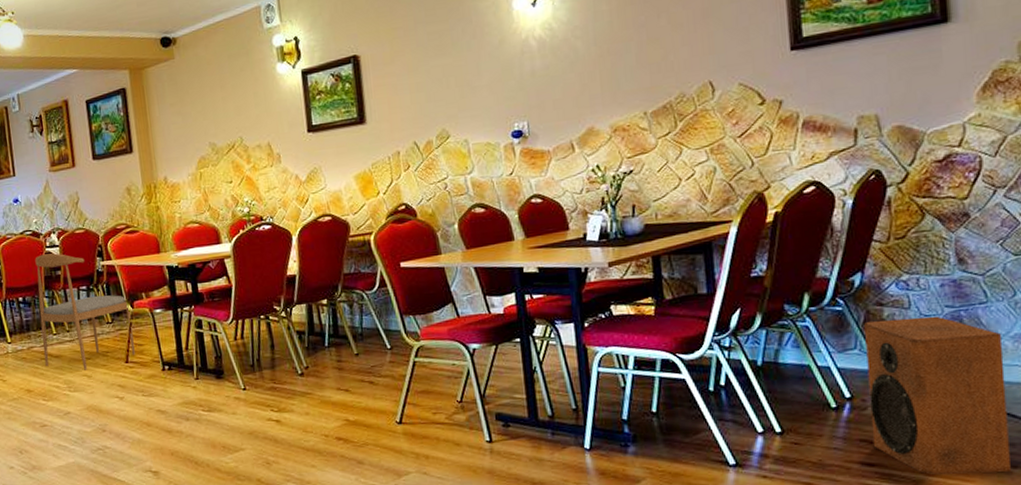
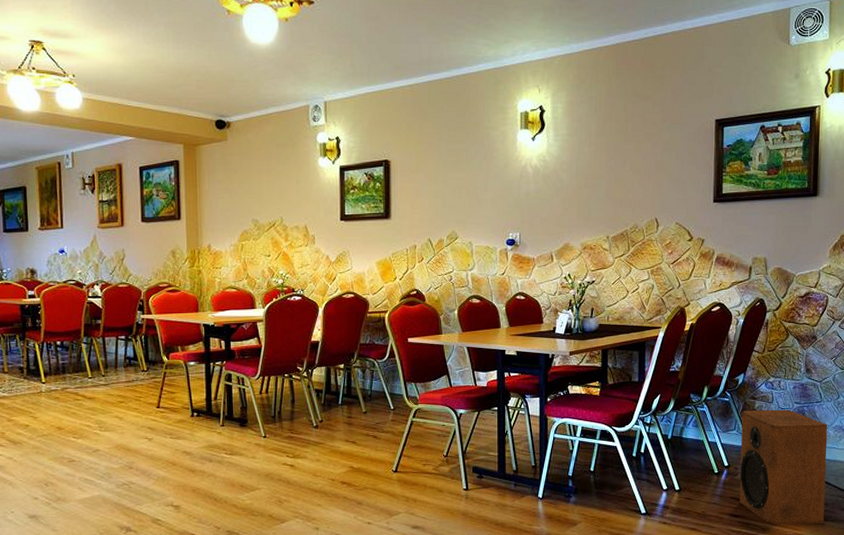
dining chair: present [35,253,135,370] -> none [76,303,167,412]

